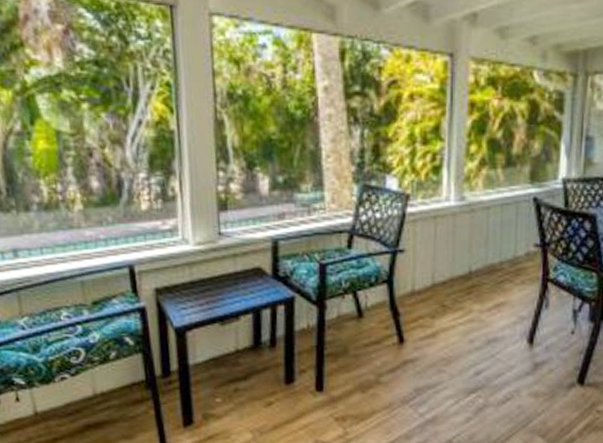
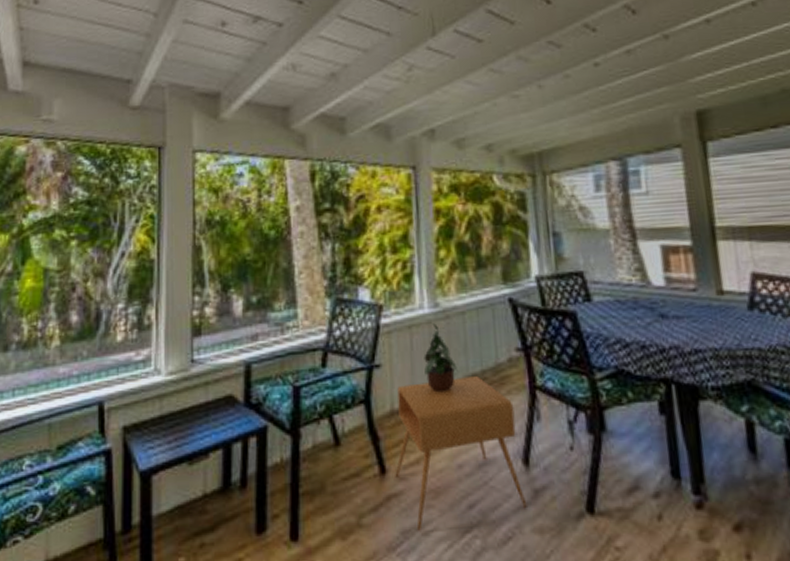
side table: none [412,266,527,389] -> present [395,376,527,531]
potted plant: none [446,216,477,279] -> present [424,323,458,393]

